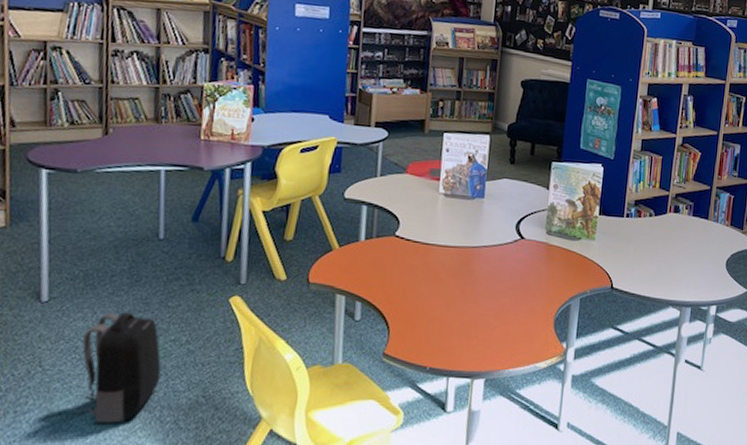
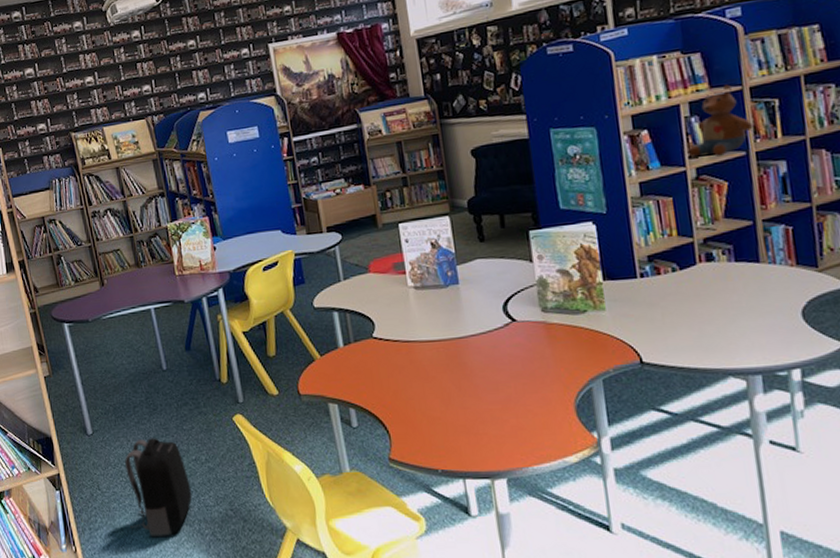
stuffed toy: none [679,75,726,132] -> present [687,84,754,158]

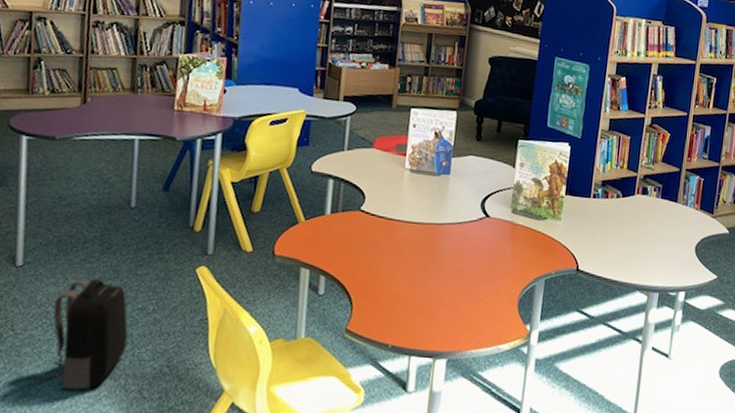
stuffed toy: present [687,84,754,158] -> none [648,55,697,112]

